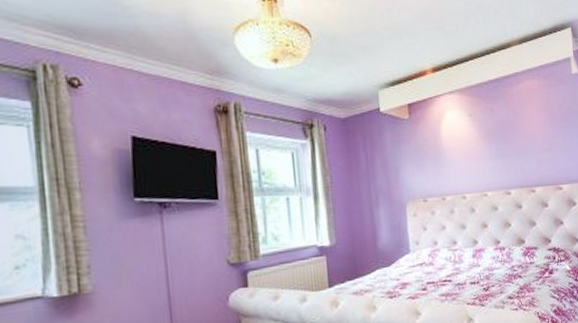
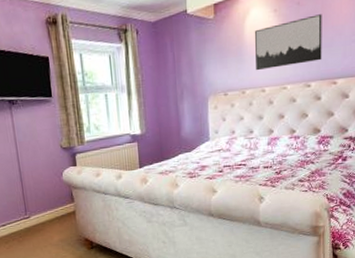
wall art: none [450,122,519,176] -> present [254,14,322,71]

